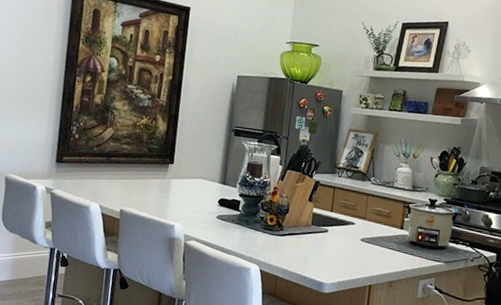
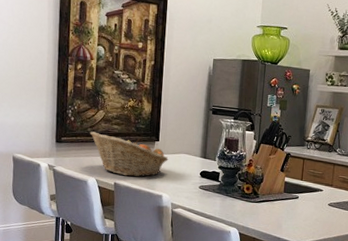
fruit basket: none [95,151,183,204] -> present [89,131,168,177]

